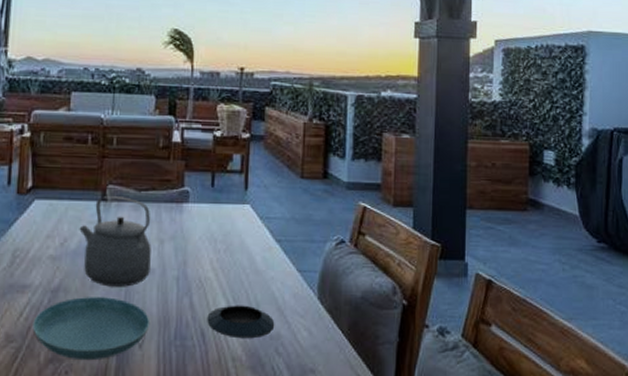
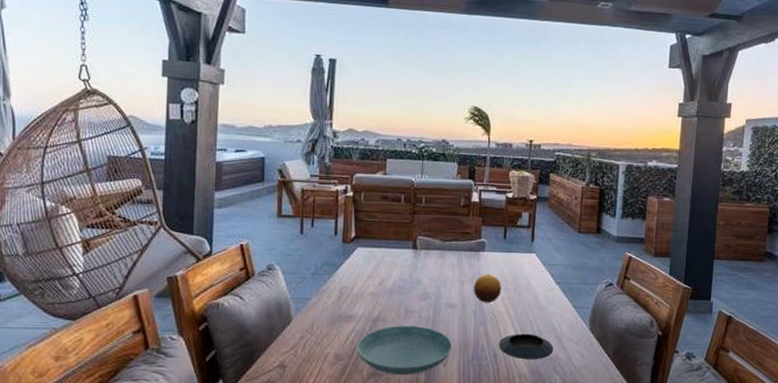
tea kettle: present [79,196,151,287] -> none [394,245,454,318]
fruit: none [175,231,210,267] -> present [474,274,502,303]

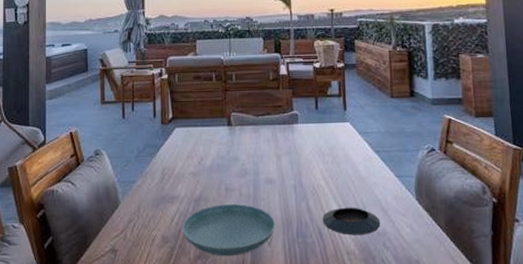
fruit: present [474,274,502,303] -> none [291,146,320,177]

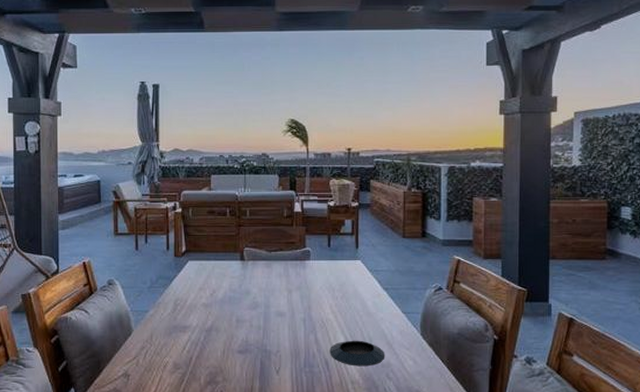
saucer: present [182,204,276,257] -> none [194,335,284,383]

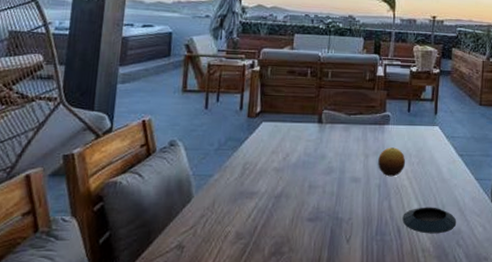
fruit: none [302,282,329,311] -> present [378,147,406,177]

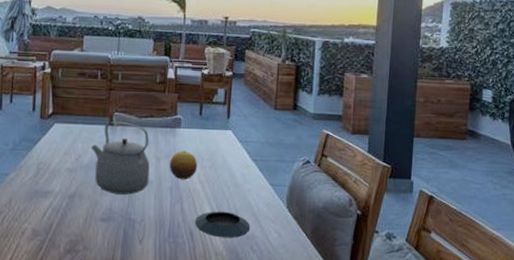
tea kettle: none [299,119,358,193] -> present [91,122,150,195]

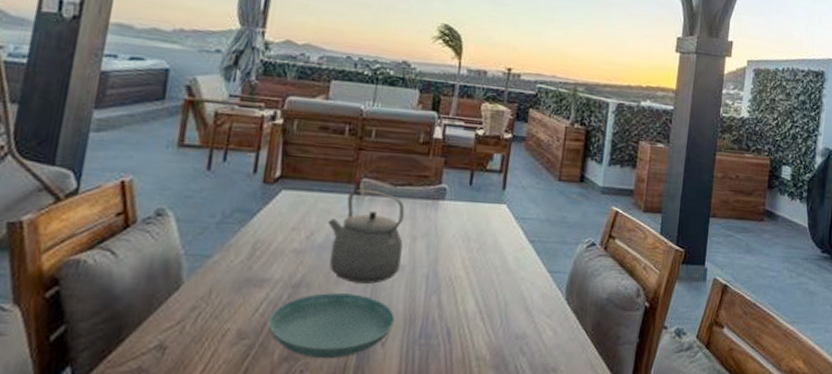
saucer: none [54,202,149,252] -> present [268,293,396,359]
fruit: present [169,150,198,180] -> none [427,228,463,265]
saucer: present [195,211,251,238] -> none [454,304,522,338]

